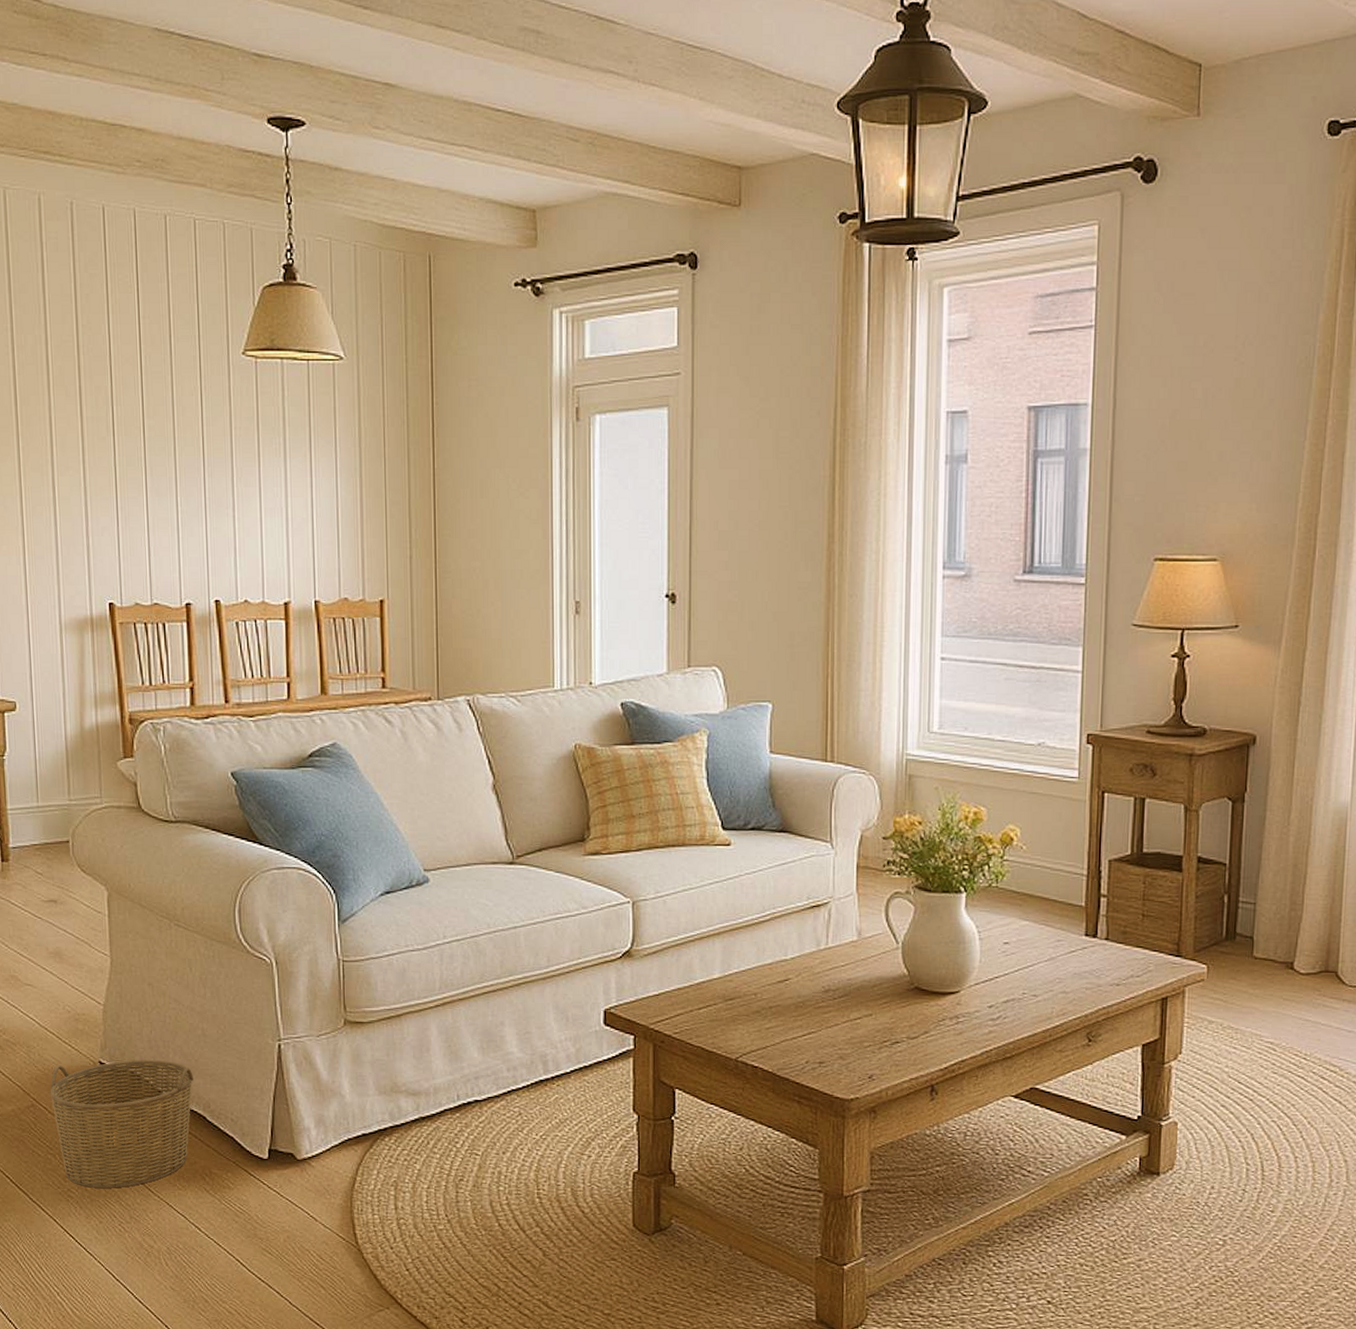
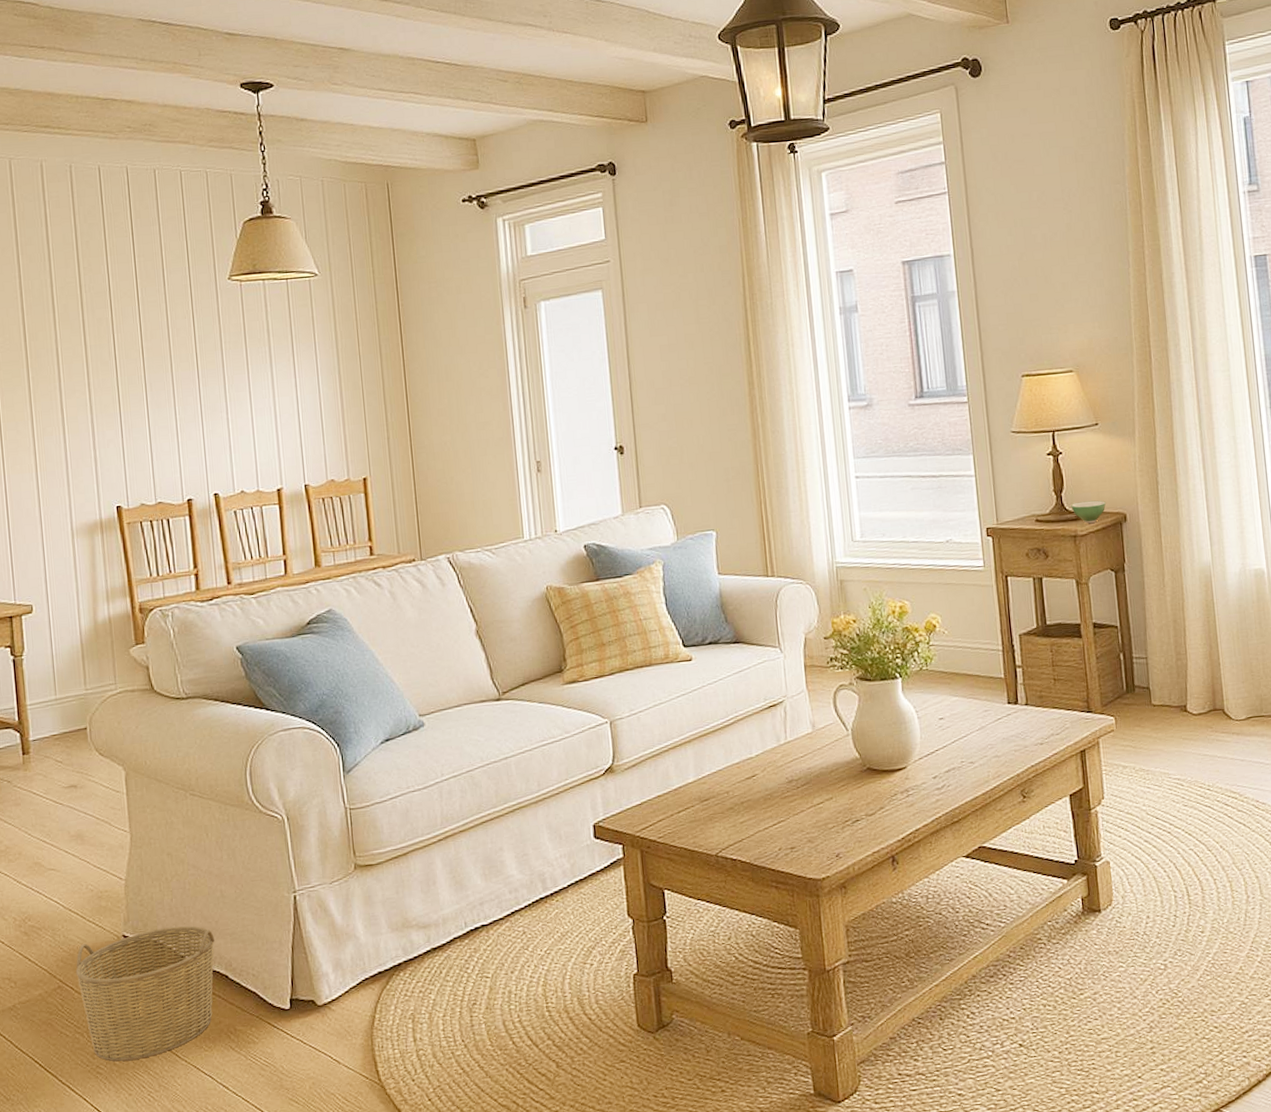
bowl: none [1191,715,1235,742] -> present [1071,500,1107,524]

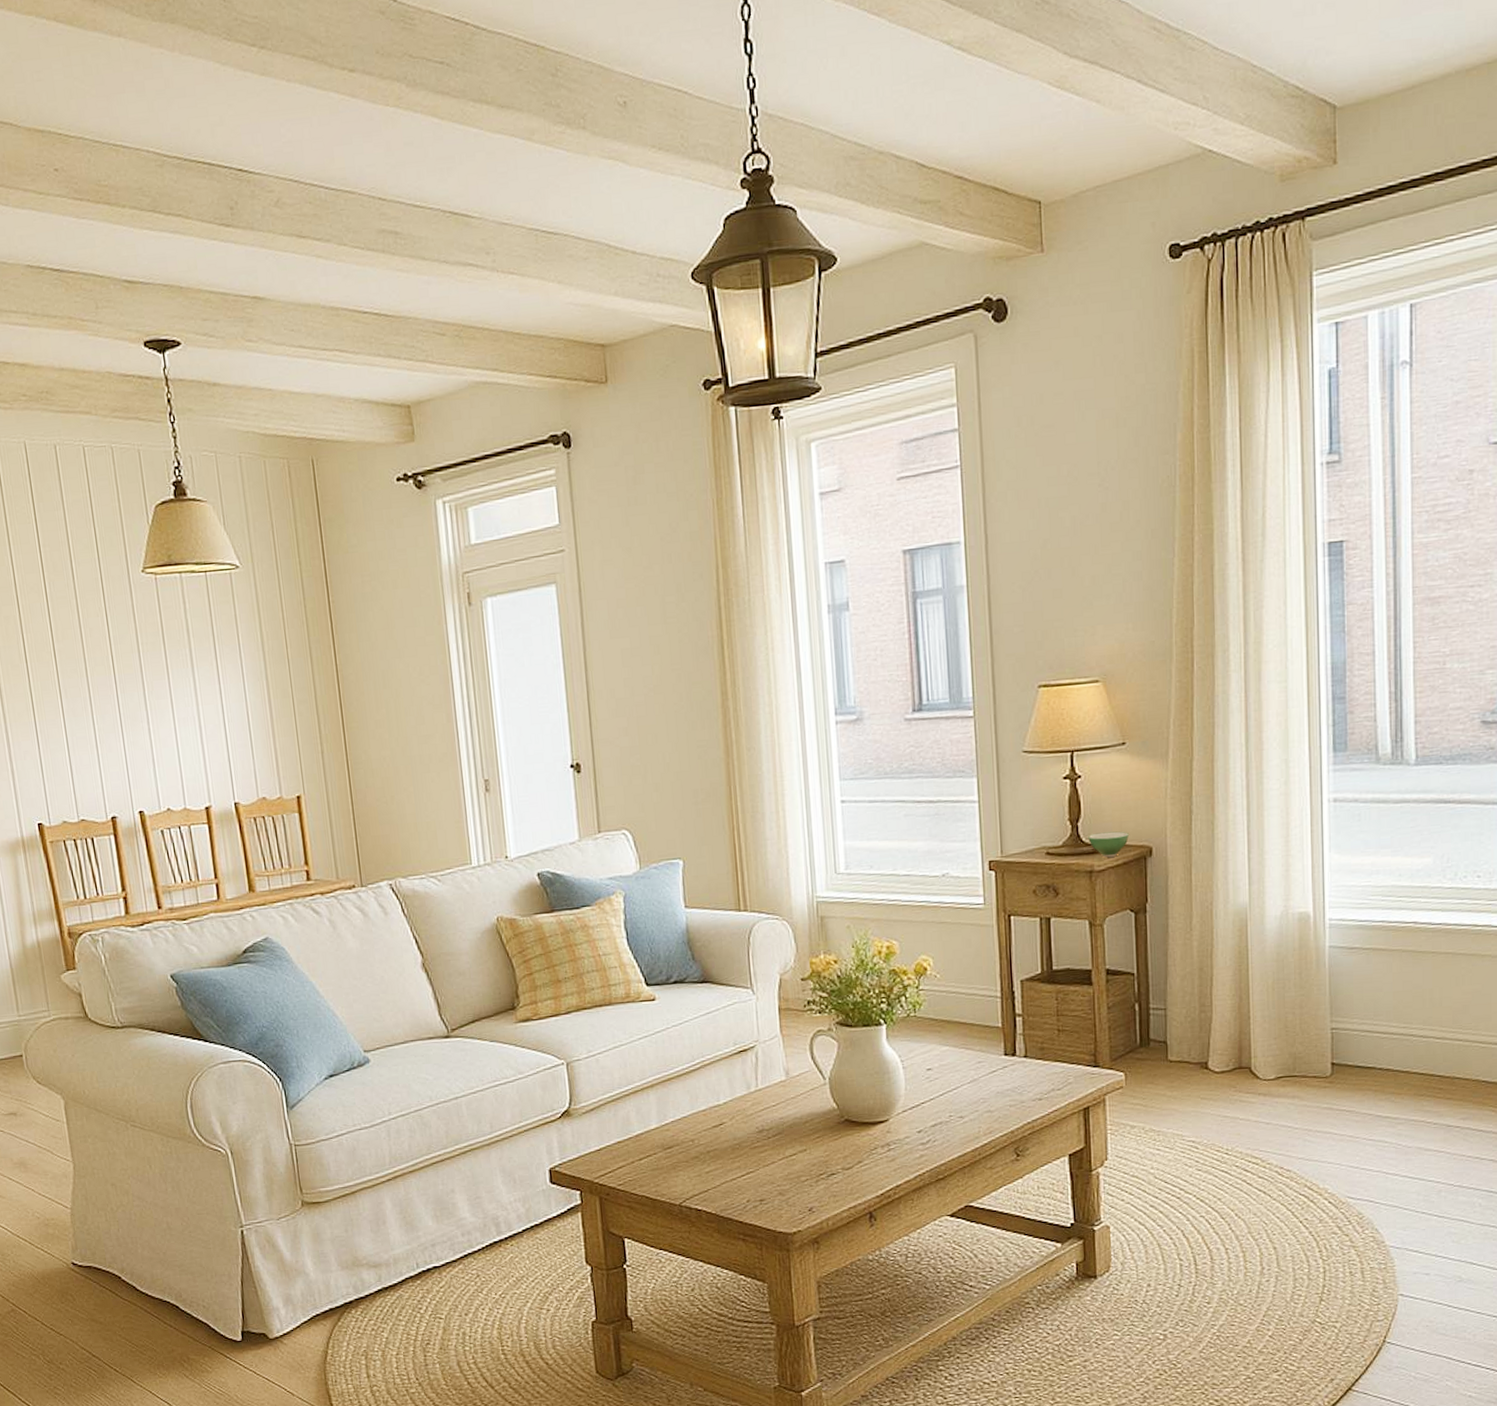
basket: present [75,926,215,1062] -> none [27,1256,165,1384]

